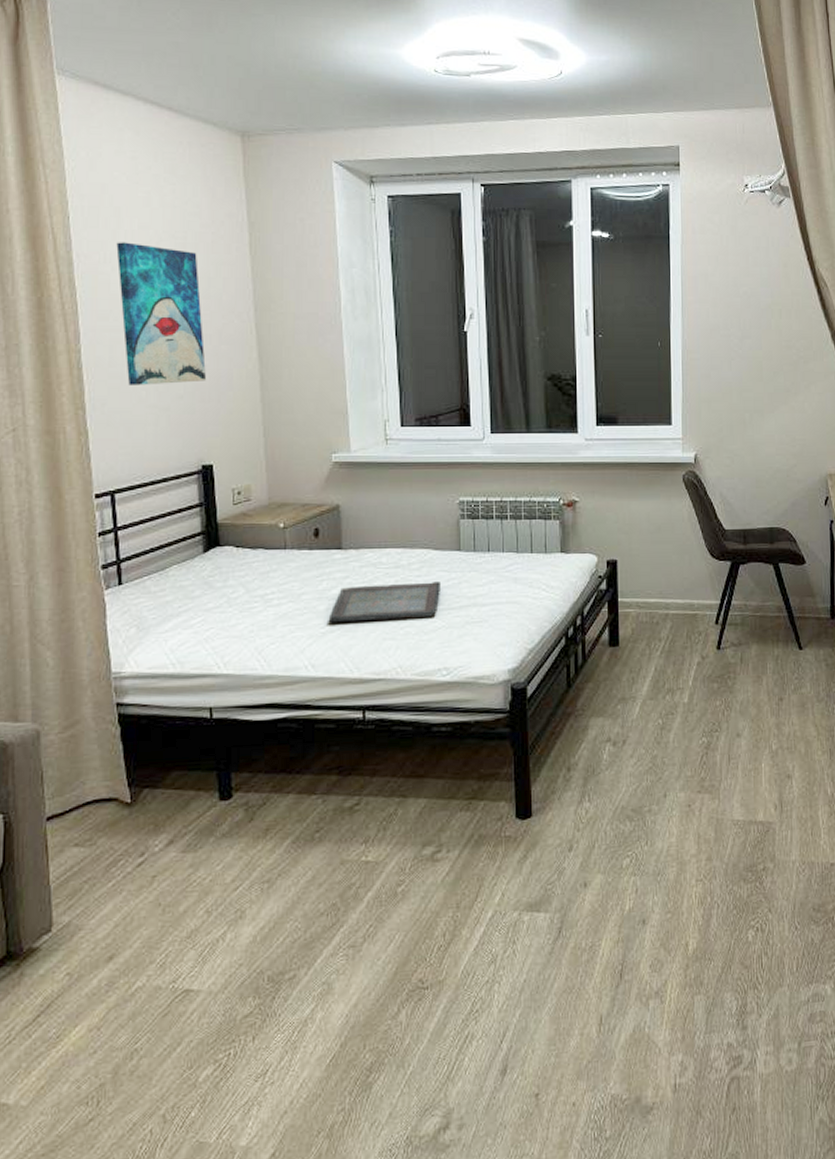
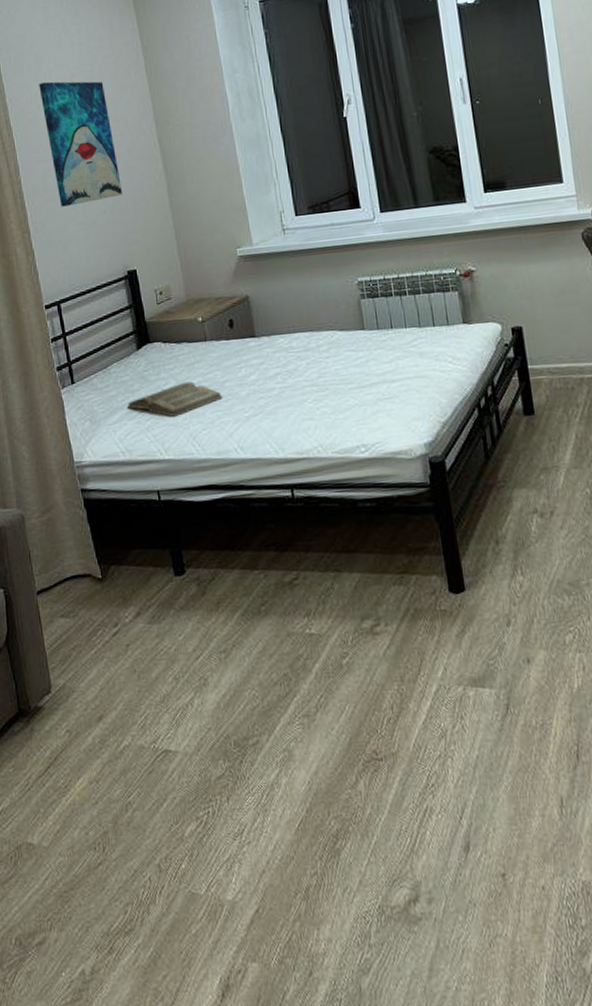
book: none [183,591,298,628] -> present [126,381,223,417]
serving tray: present [328,582,442,623] -> none [250,361,351,407]

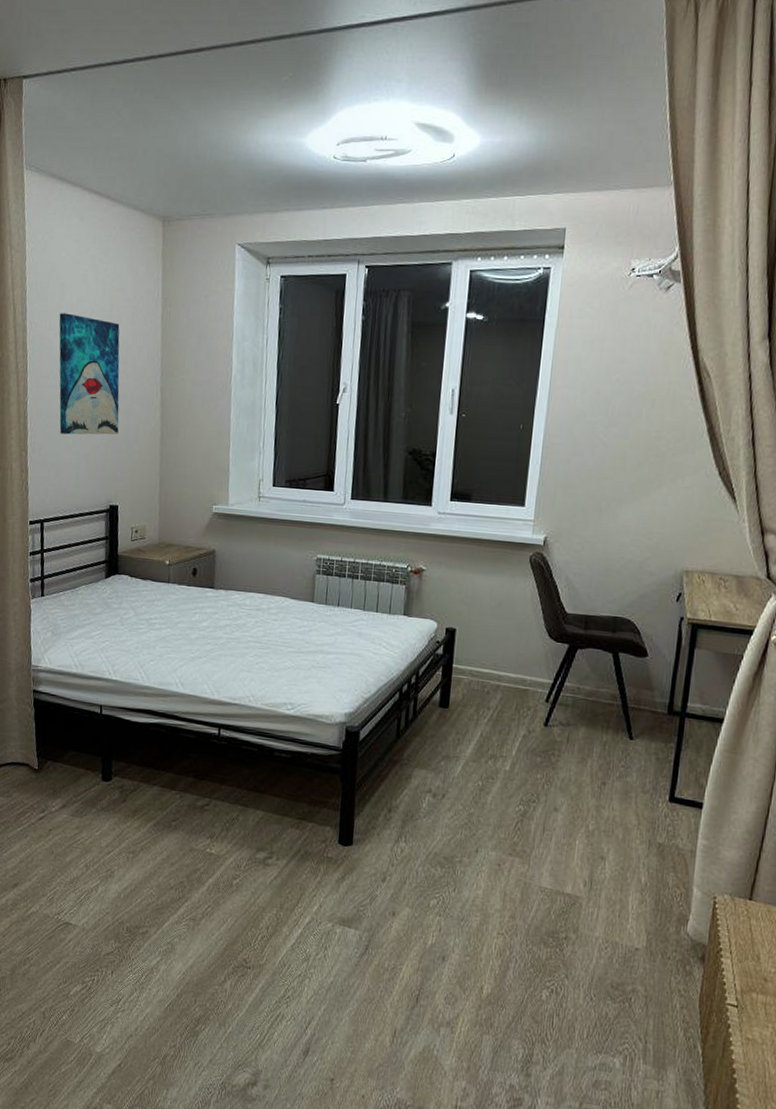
book: present [126,381,223,417] -> none [87,615,174,644]

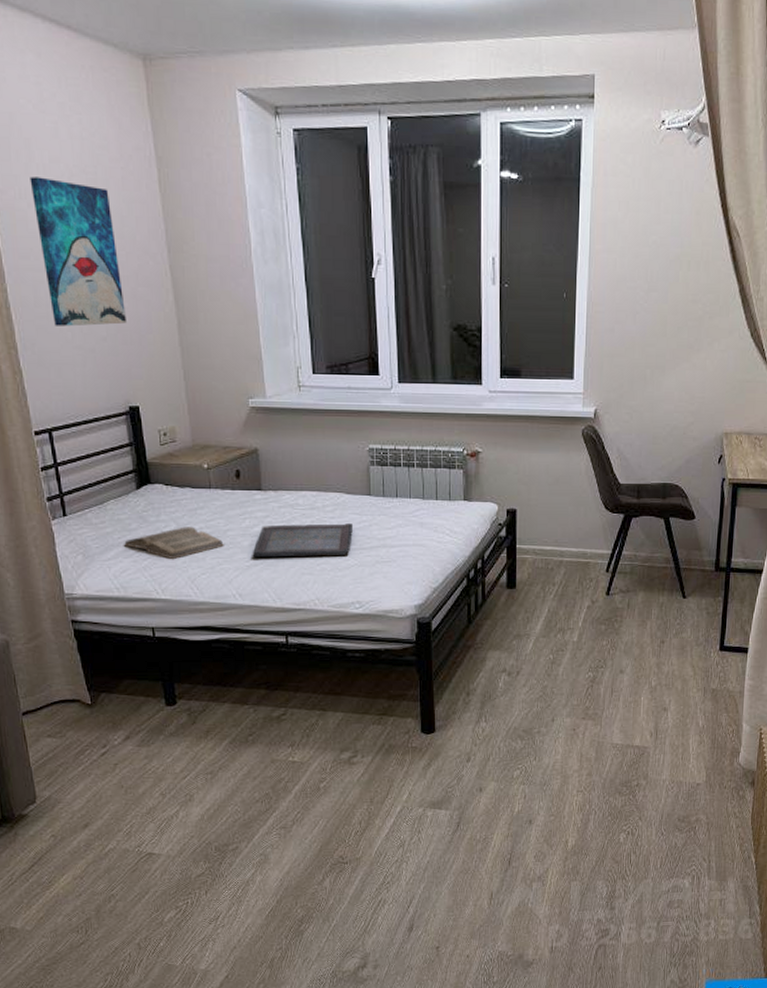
book: none [87,615,174,644] -> present [123,527,224,559]
serving tray: none [197,621,295,657] -> present [252,523,354,558]

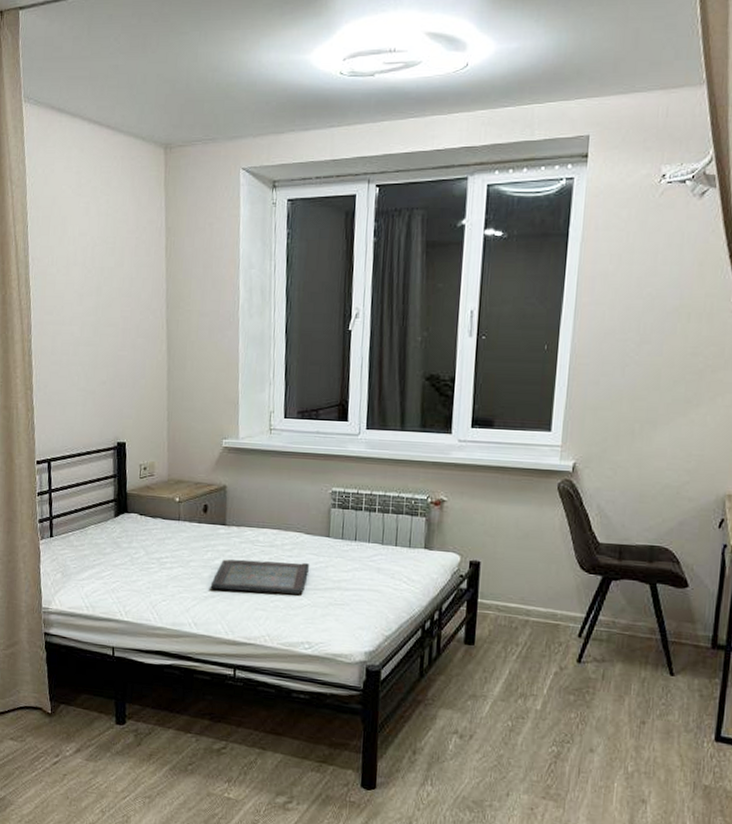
wall art: present [30,176,128,327] -> none [61,247,125,372]
book: present [123,527,224,559] -> none [97,554,186,584]

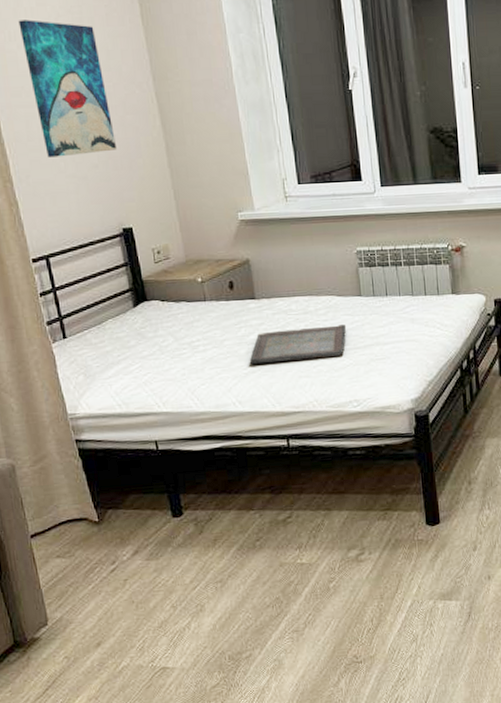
wall art: none [61,247,125,372] -> present [18,20,118,158]

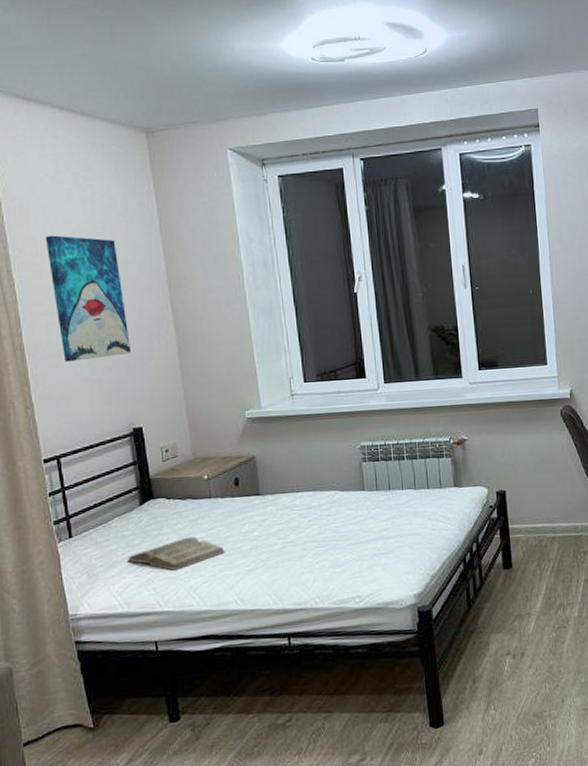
book: none [123,339,222,372] -> present [126,536,225,570]
serving tray: present [249,325,347,365] -> none [252,519,350,561]

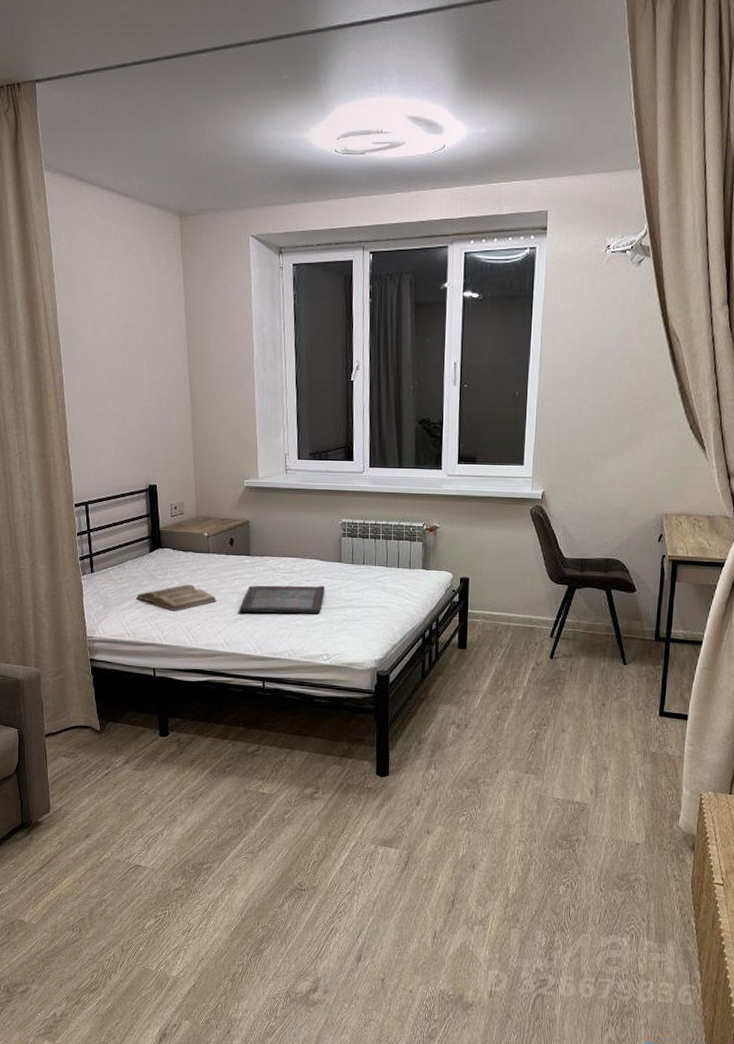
wall art: present [45,235,132,362] -> none [88,307,153,421]
serving tray: none [252,519,350,561] -> present [239,585,326,614]

